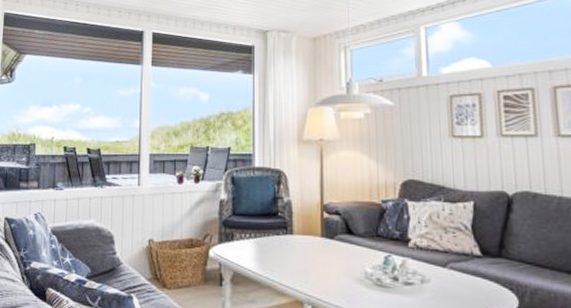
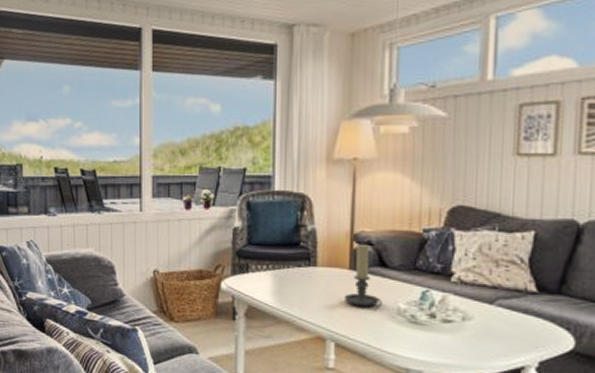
candle holder: none [317,213,351,272] -> present [343,243,382,308]

